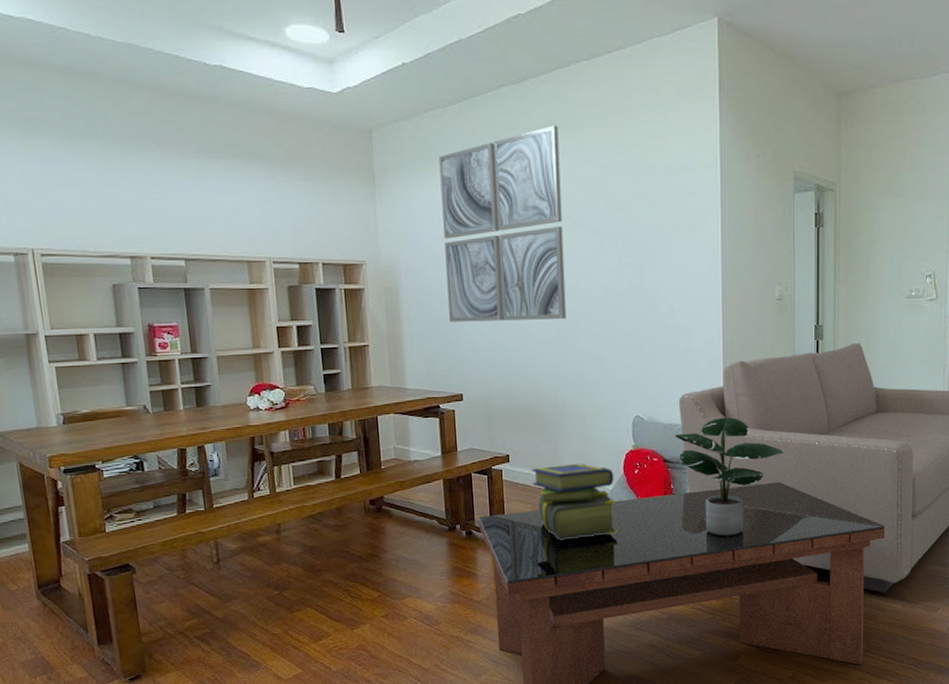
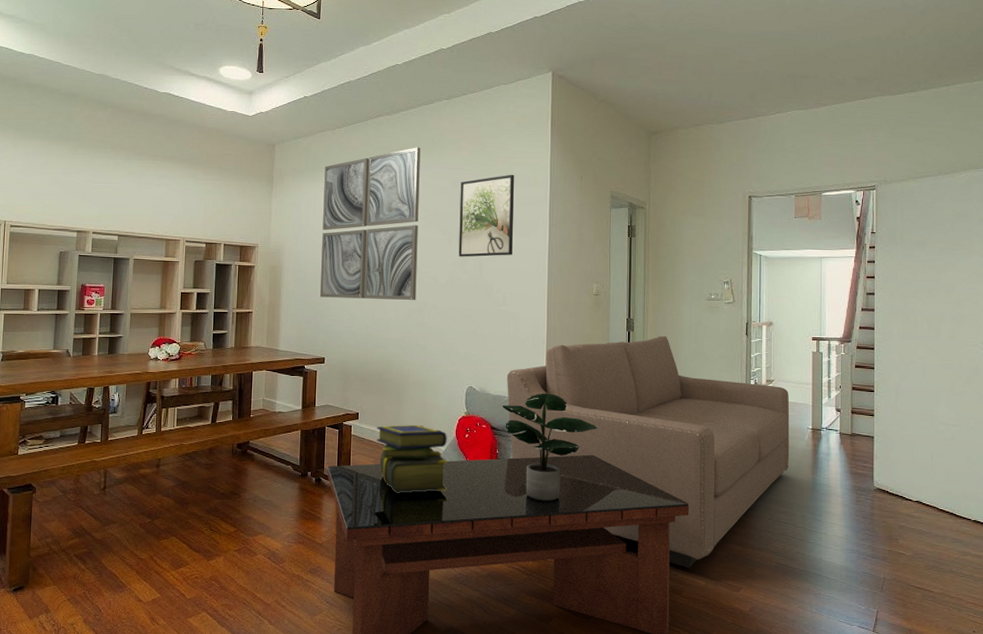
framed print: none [611,155,678,263] -> present [458,174,514,257]

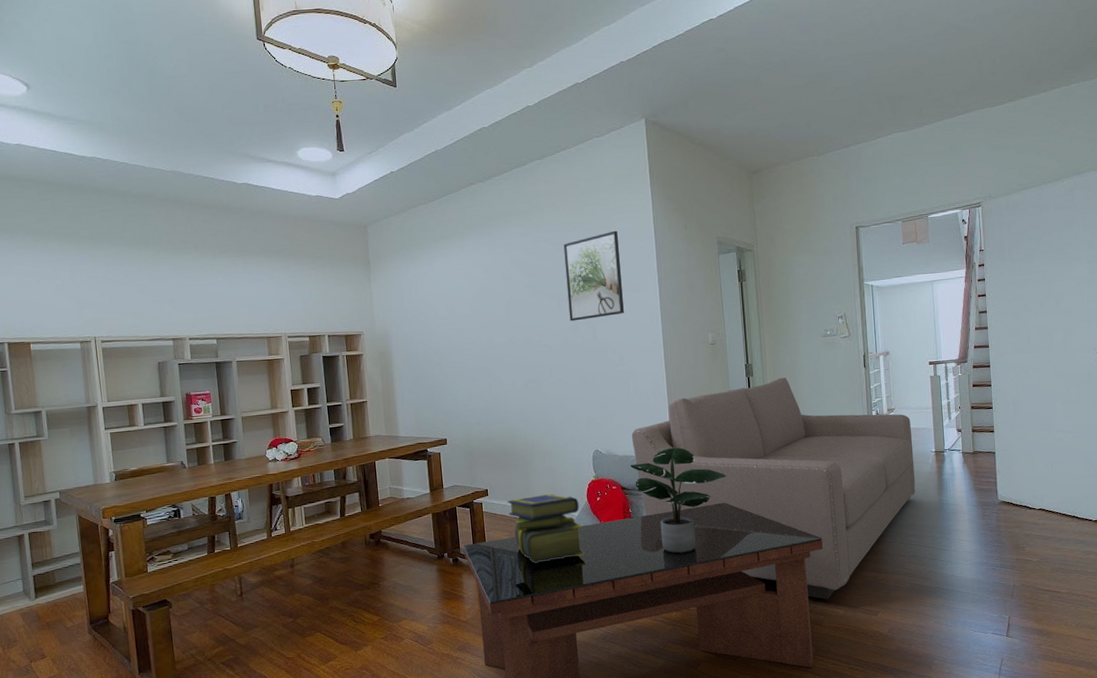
wall art: present [320,147,421,300] -> none [422,212,532,379]

